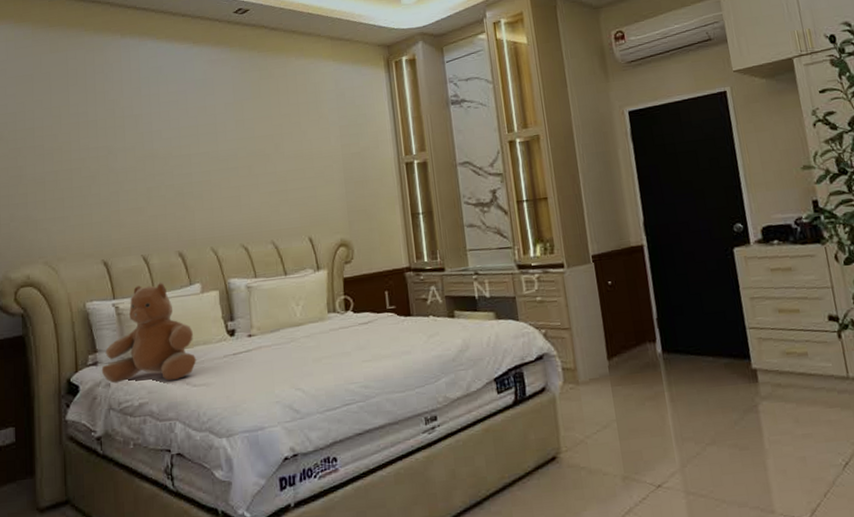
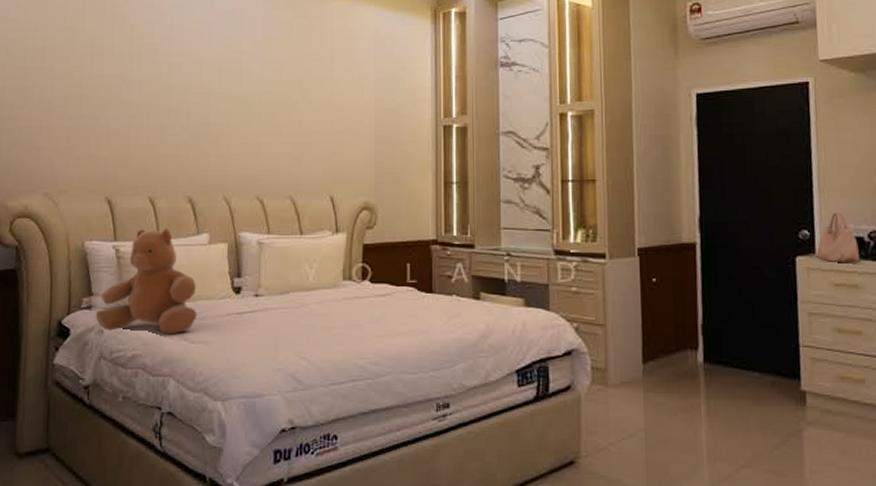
handbag: none [750,204,790,251] -> present [815,212,859,263]

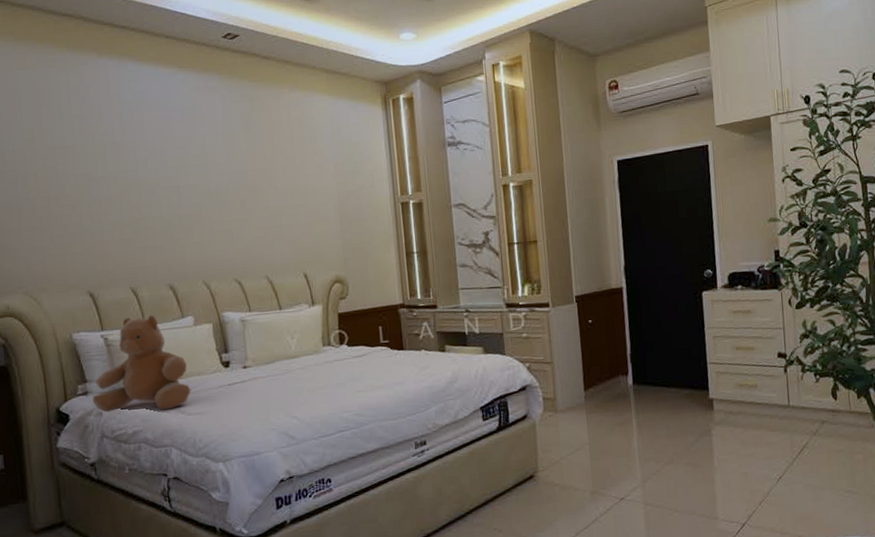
handbag: present [815,212,859,263] -> none [717,252,751,295]

